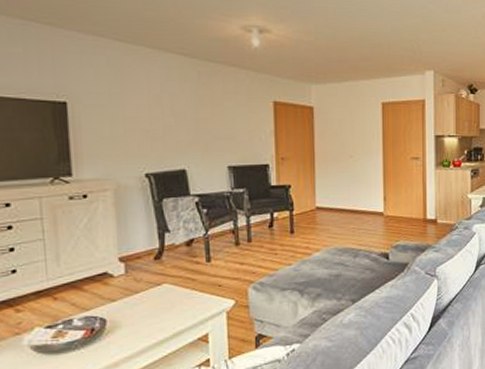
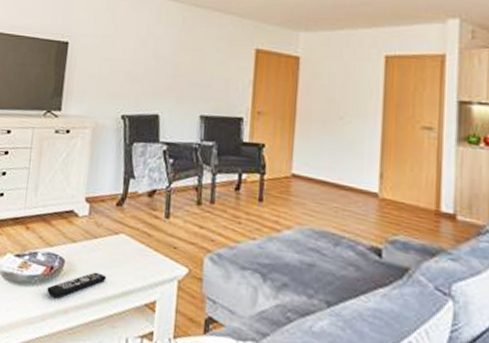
remote control: none [91,322,155,356] -> present [47,272,107,298]

